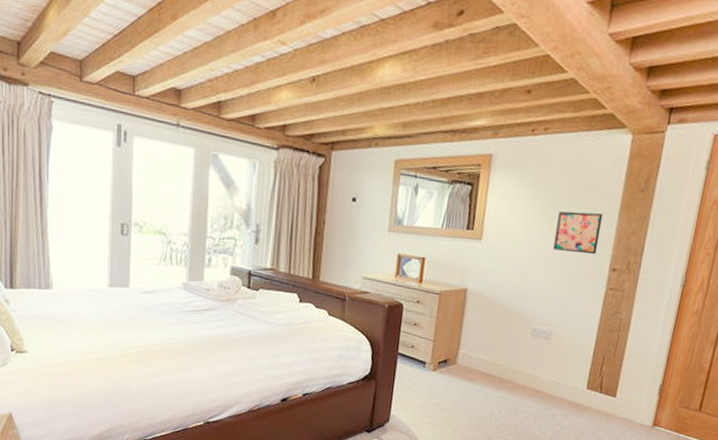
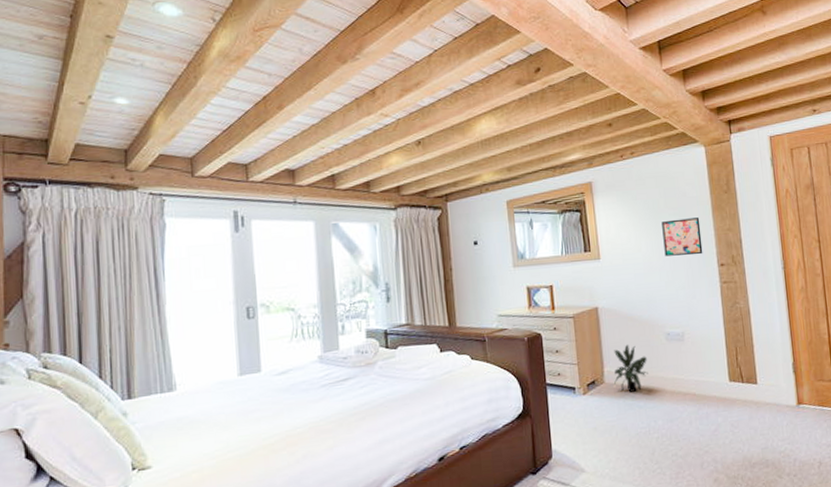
potted plant: none [466,332,506,379] -> present [614,344,648,392]

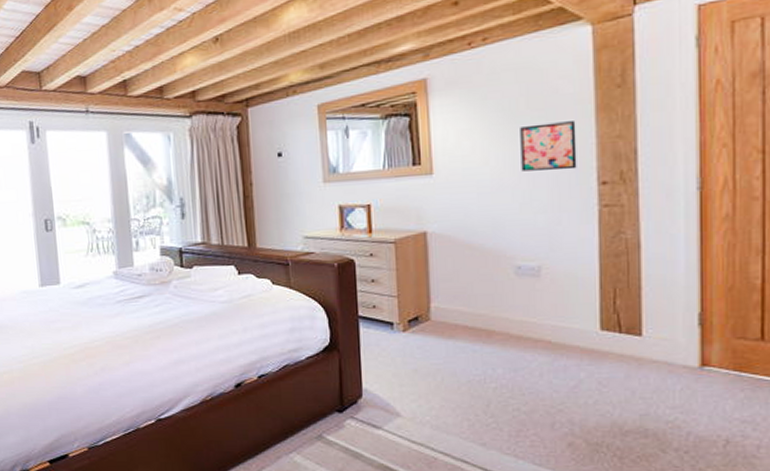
potted plant: present [614,344,648,392] -> none [443,277,488,333]

